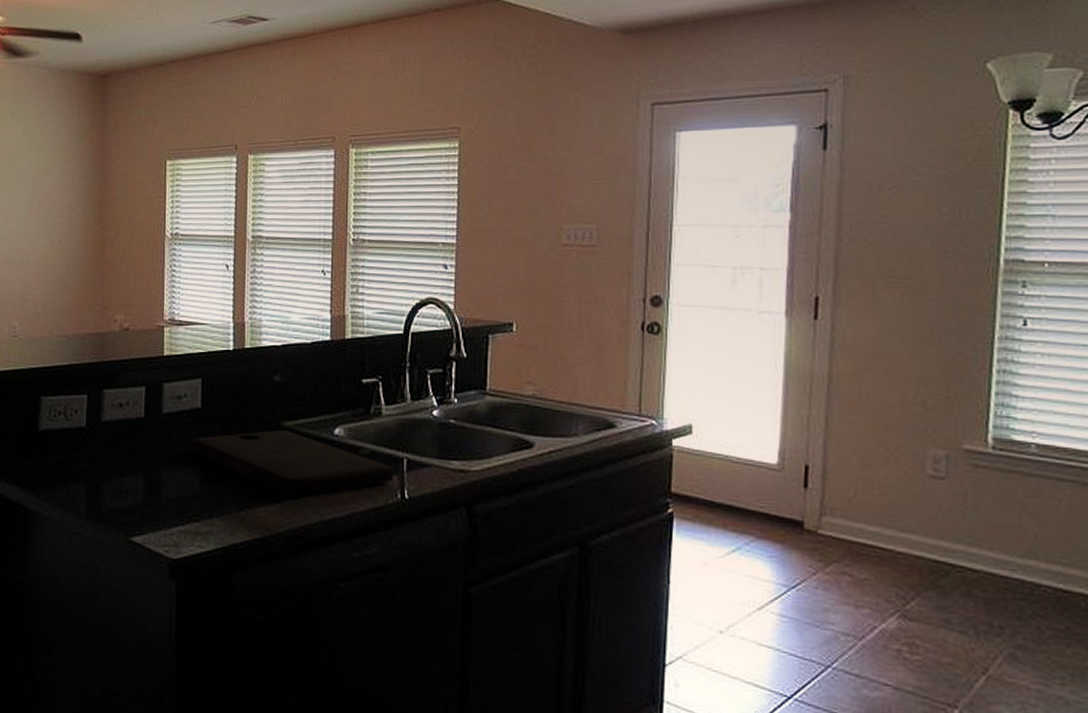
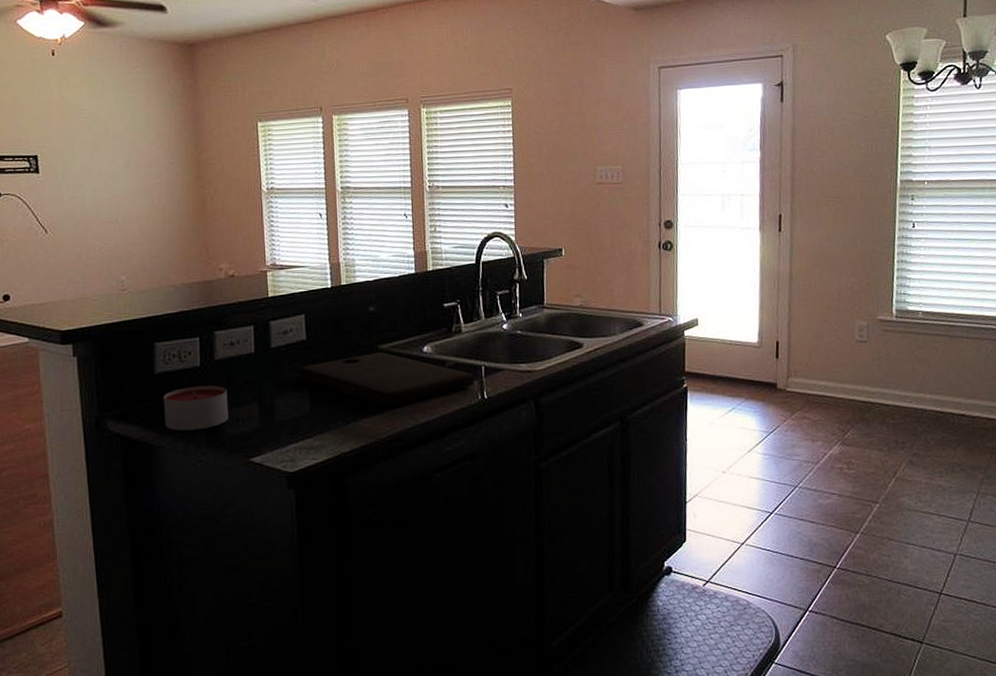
candle: none [44,448,112,498] -> present [163,385,228,431]

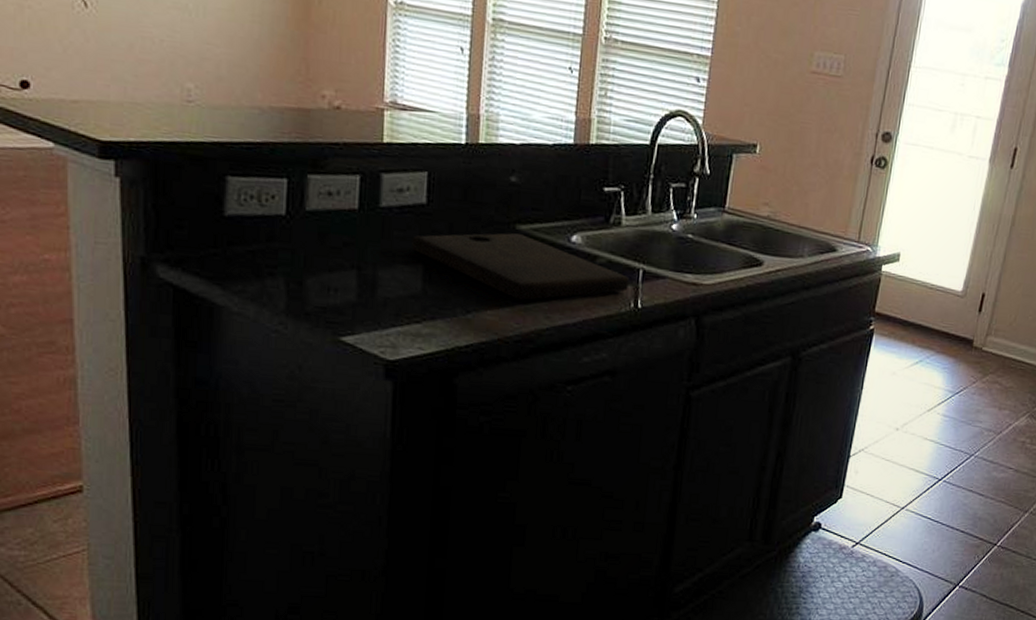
candle: present [163,385,228,431] -> none [233,238,318,294]

